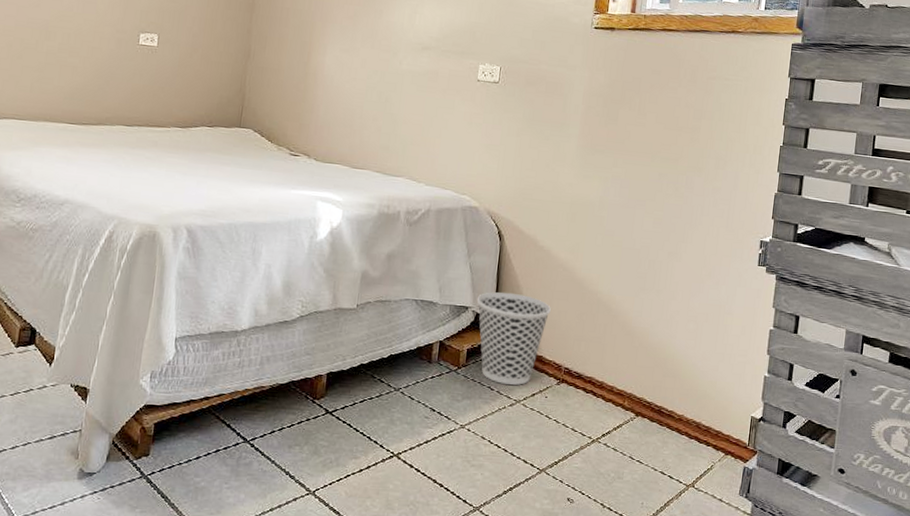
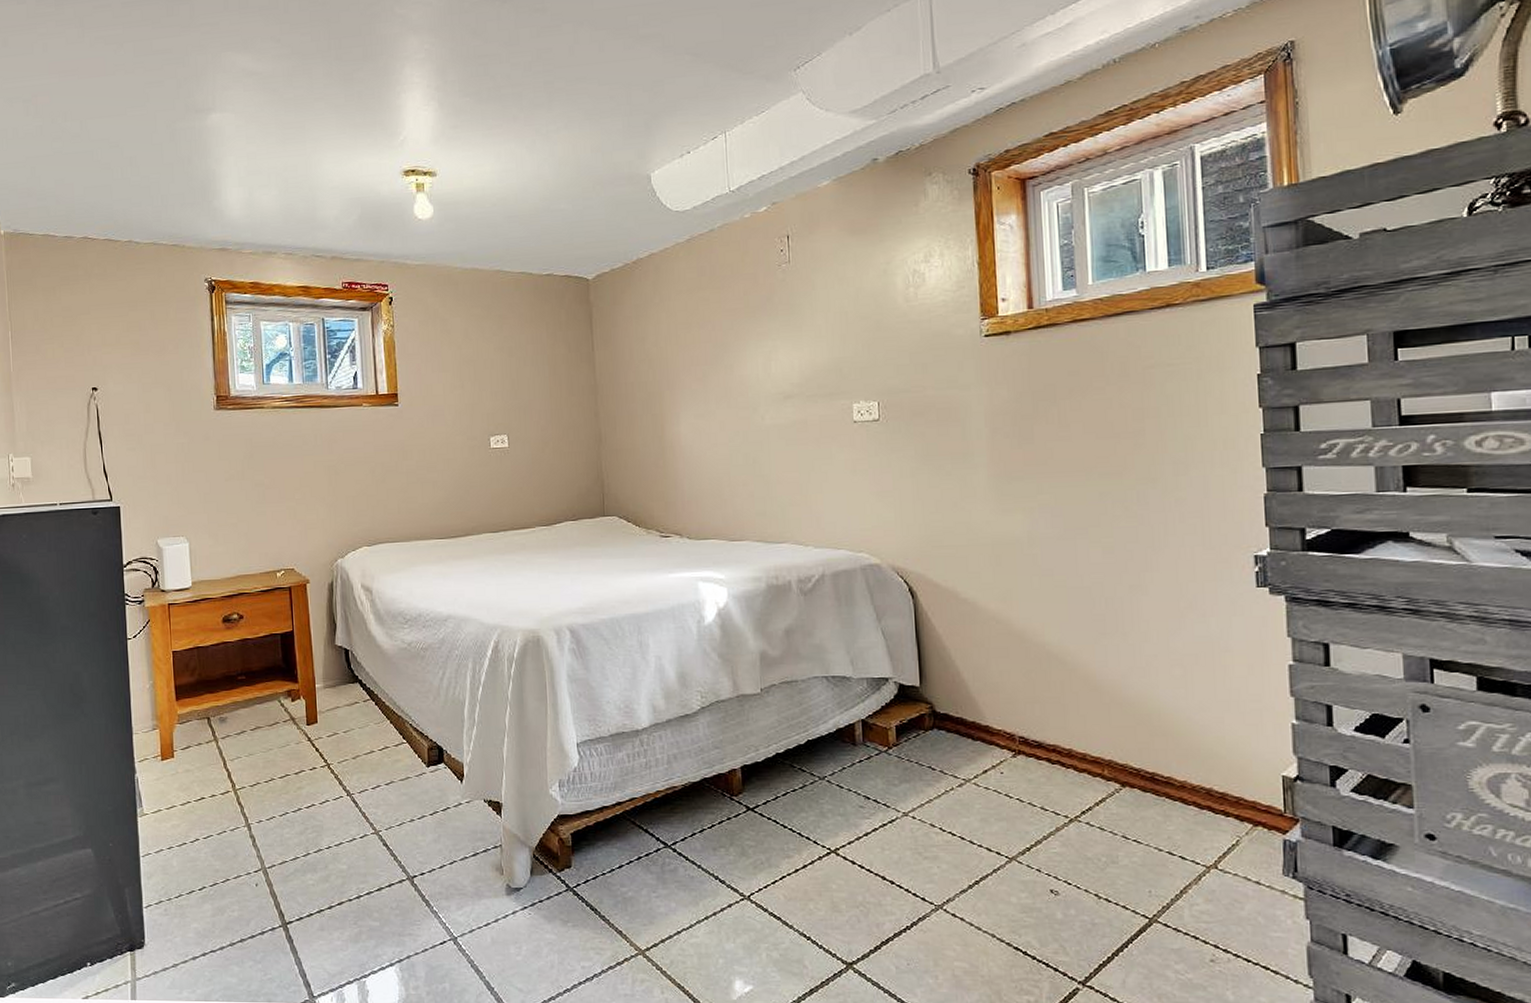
wastebasket: present [476,291,551,385] -> none [896,656,989,762]

